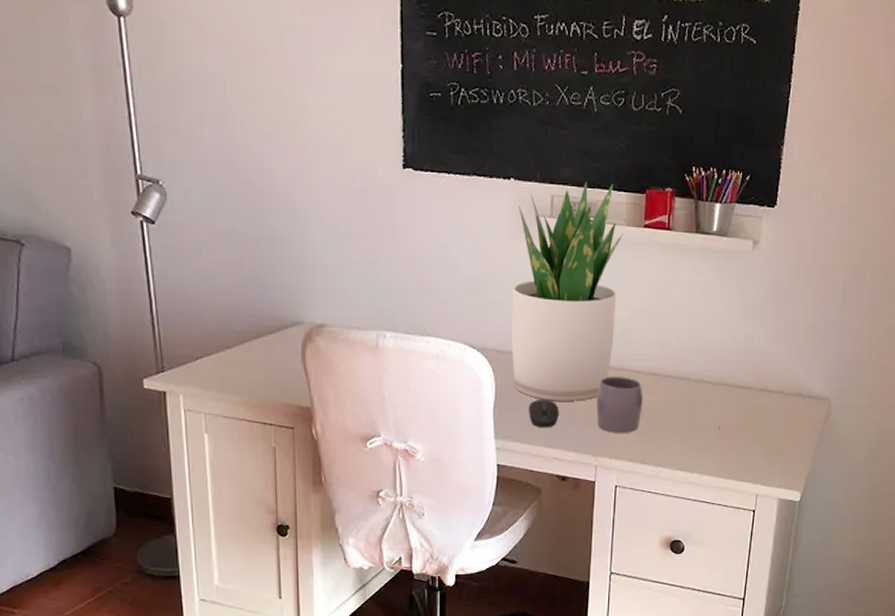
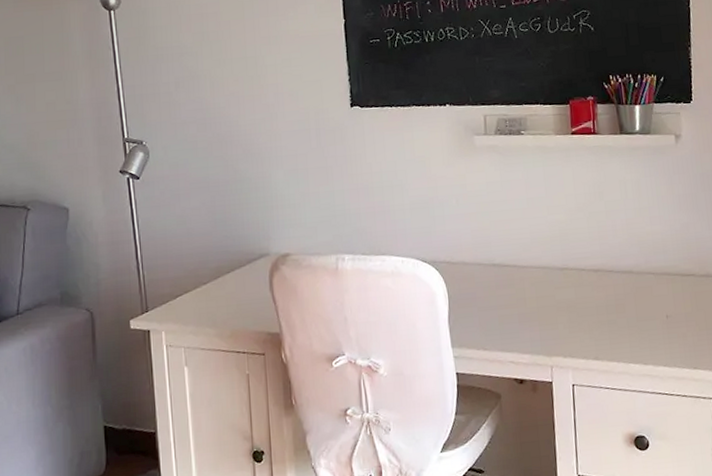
planter: present [511,182,624,401] -> none [456,99,556,306]
computer mouse: present [528,399,560,428] -> none [480,304,512,333]
mug: present [596,377,643,433] -> none [544,275,590,332]

